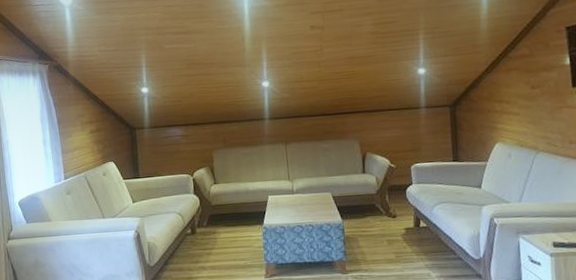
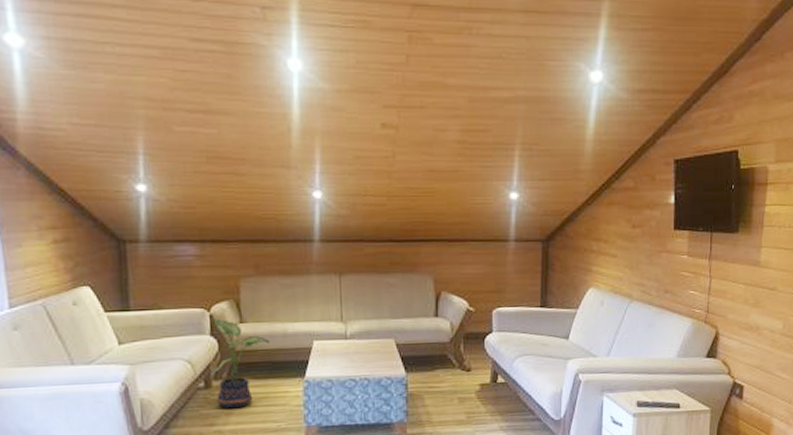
potted plant: none [195,182,236,250] -> present [212,320,270,409]

